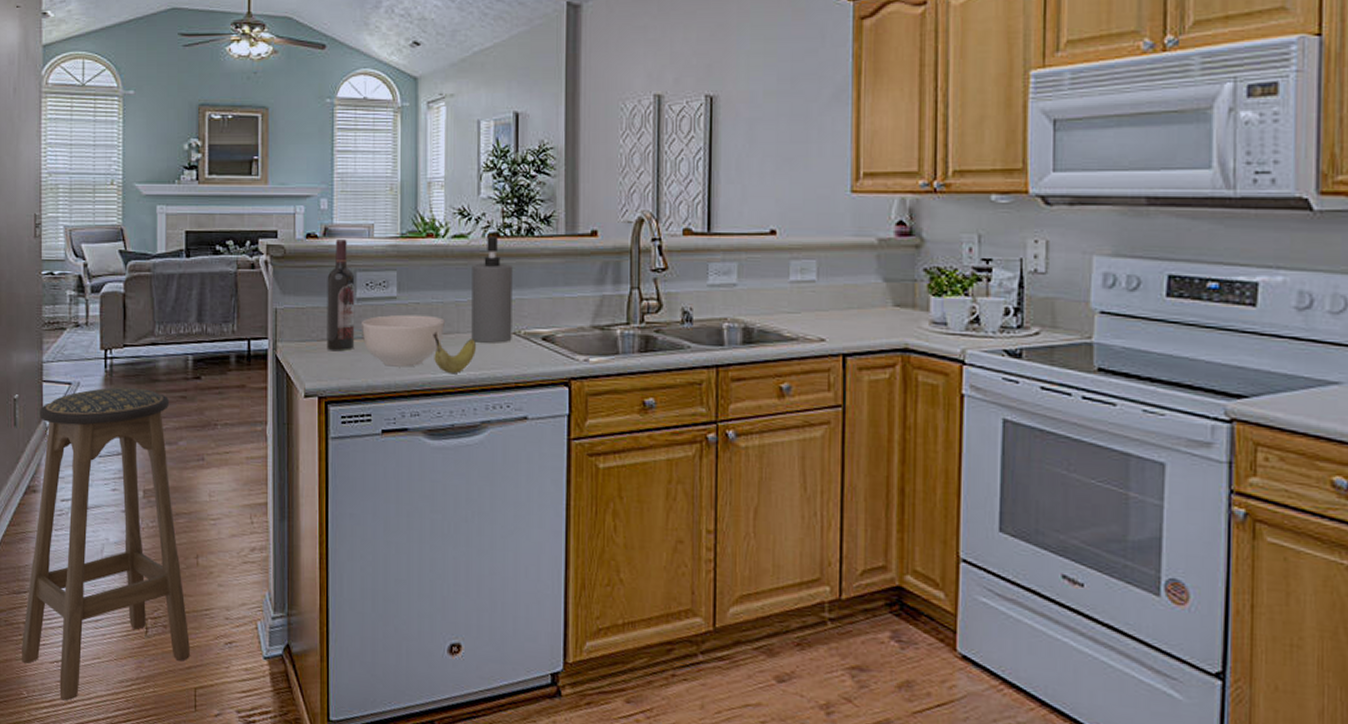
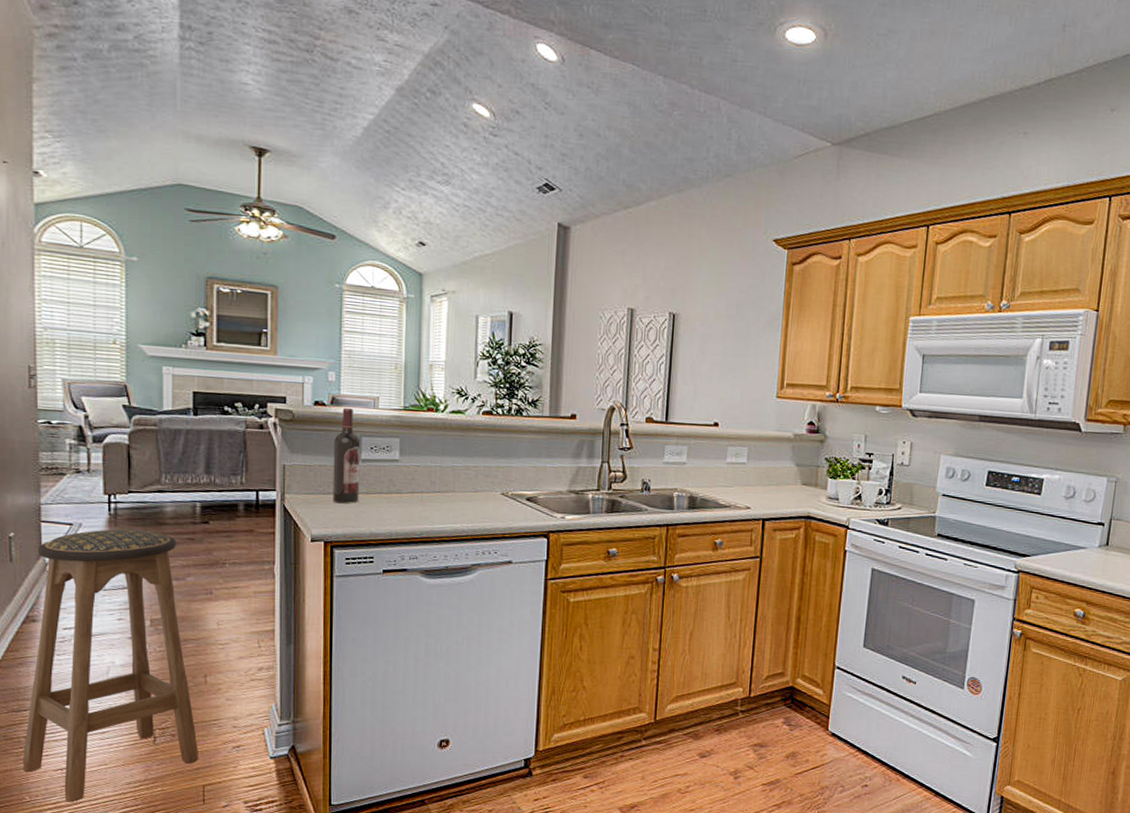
bowl: present [360,314,445,367] -> none [365,474,442,519]
fruit: present [433,331,476,374] -> none [431,490,469,526]
soap dispenser: present [466,237,513,343] -> none [463,414,503,502]

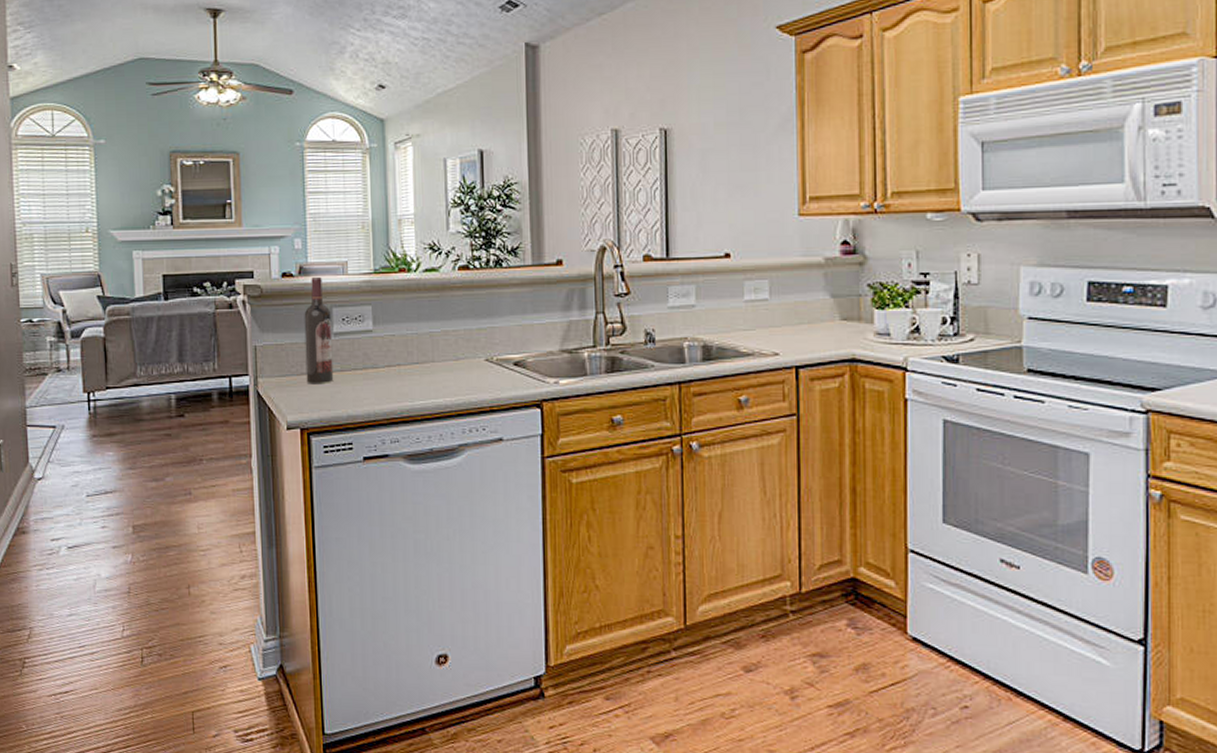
stool: present [23,529,198,802] -> none [18,429,186,732]

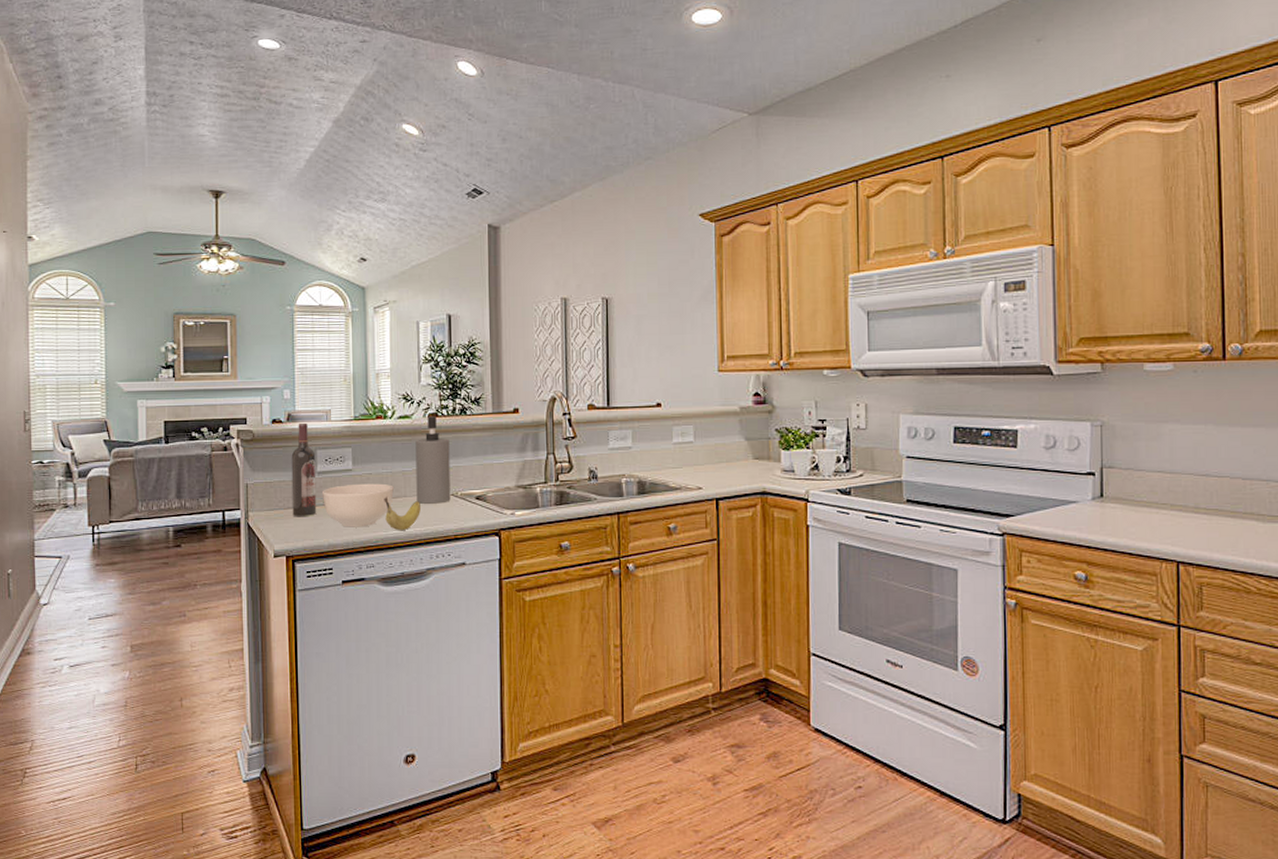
bowl: none [338,346,420,397] -> present [321,483,394,527]
fruit: none [409,361,451,401] -> present [384,496,421,531]
soap dispenser: none [437,269,485,370] -> present [410,416,451,504]

